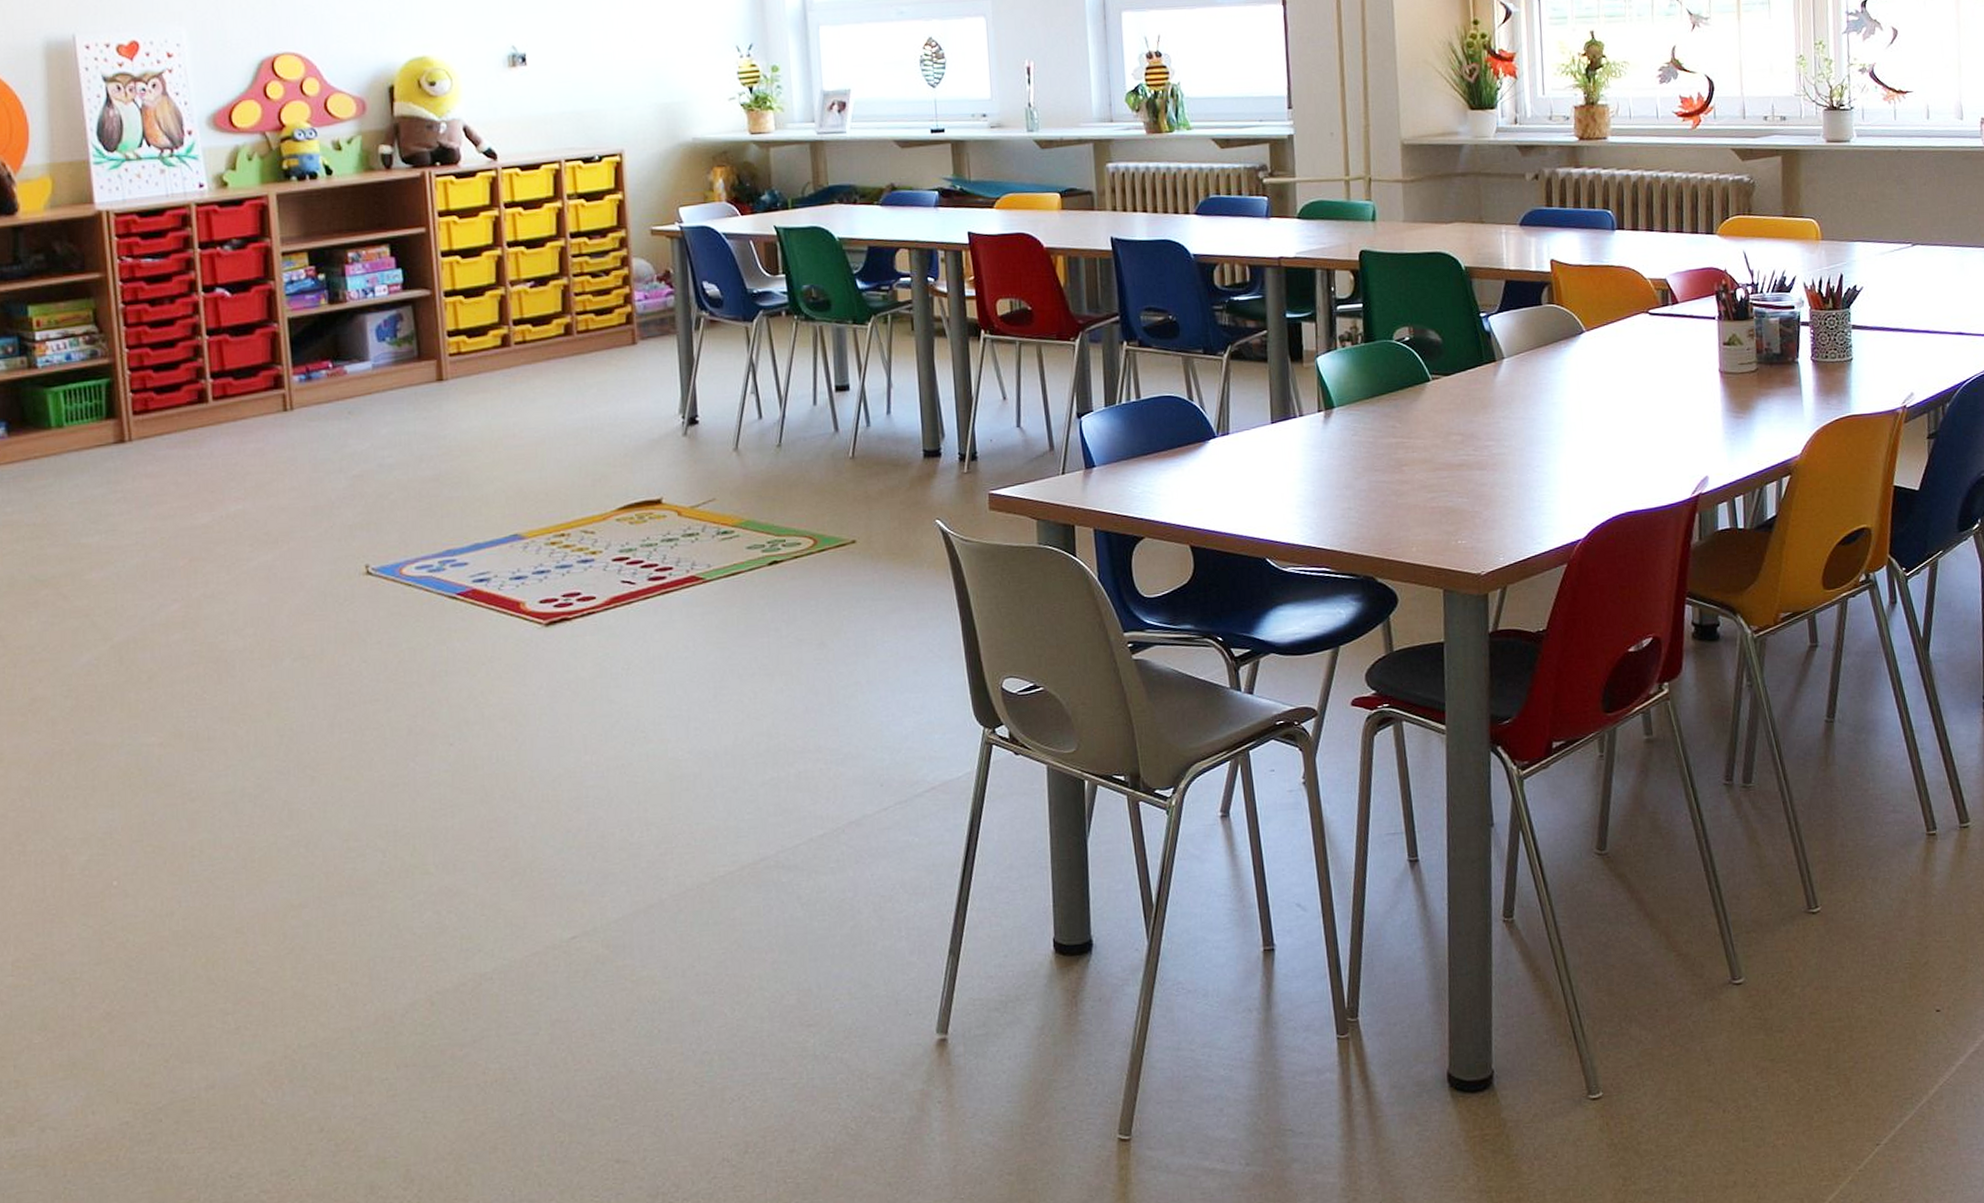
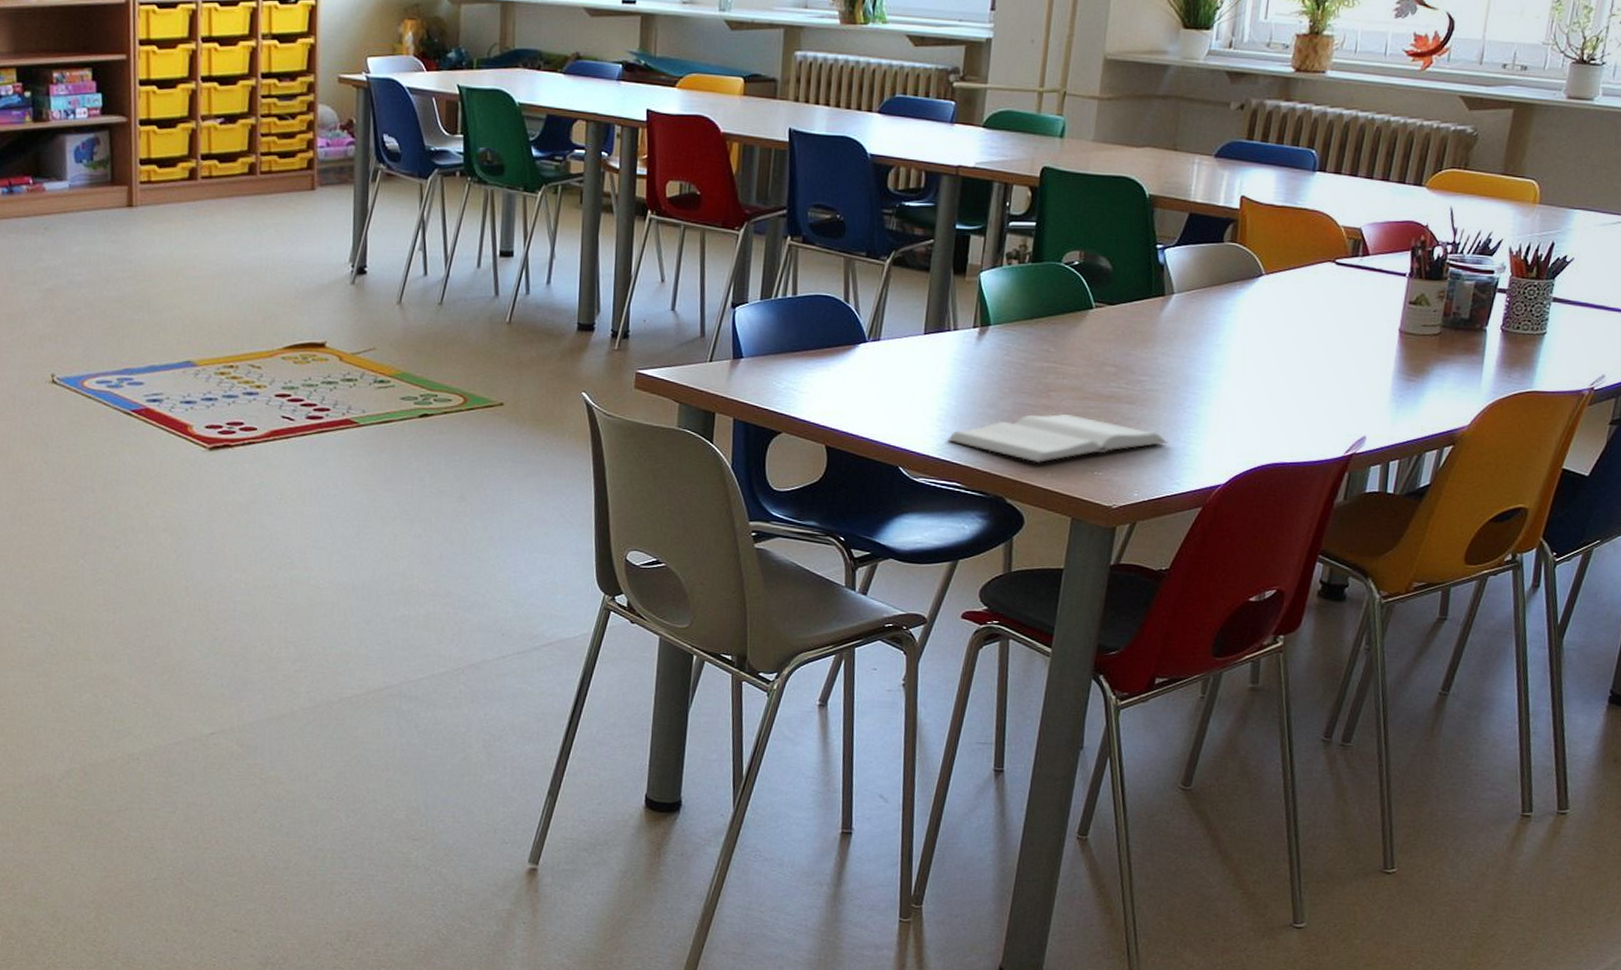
book: none [1309,486,1524,539] -> present [946,413,1168,464]

